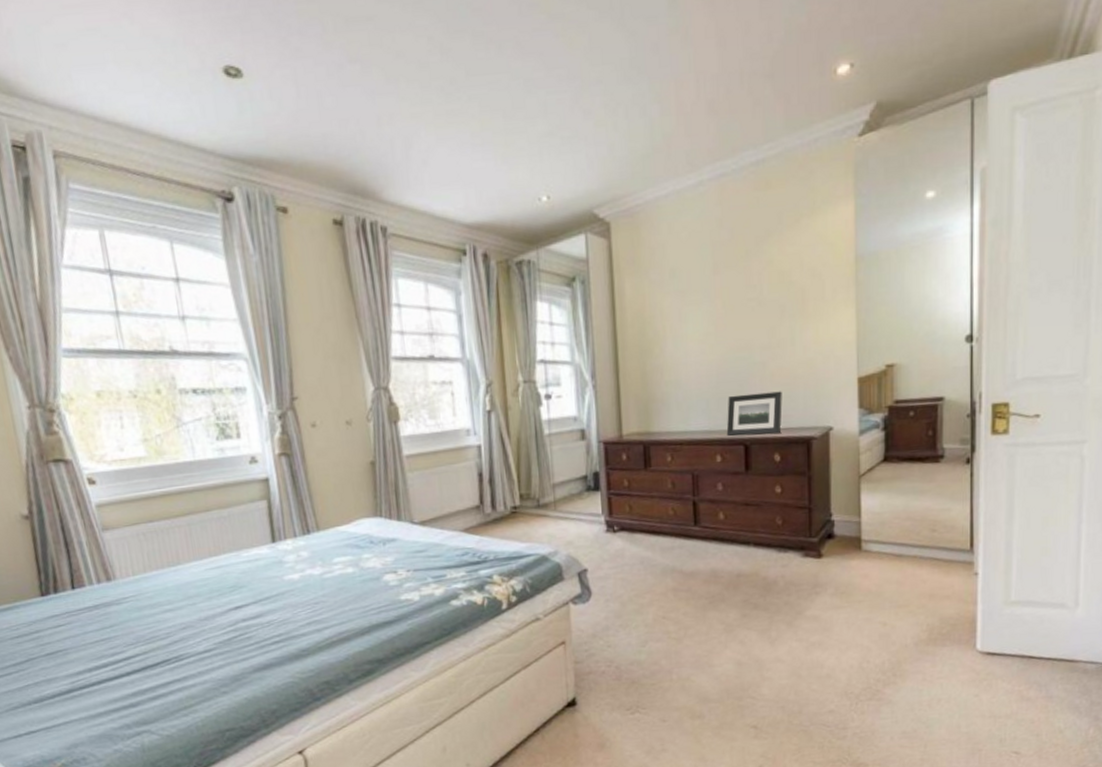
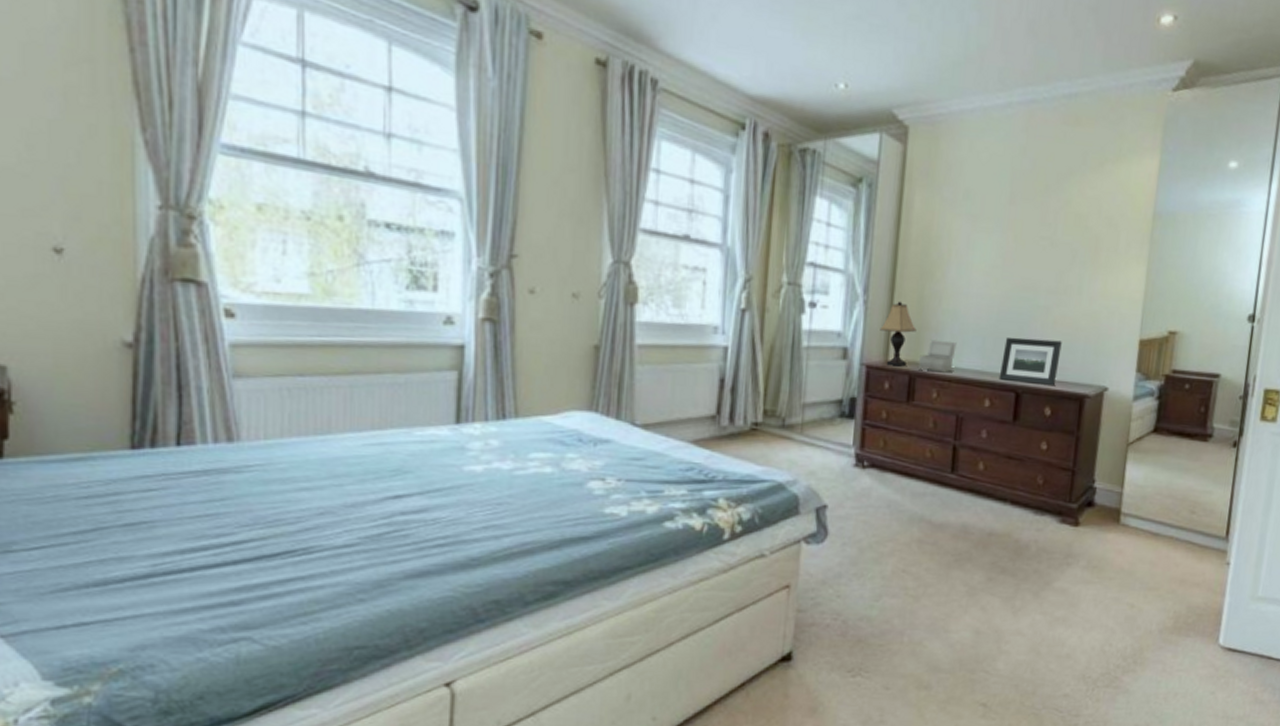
lamp: none [611,380,644,440] -> present [880,301,917,368]
jewelry box: none [650,408,683,440] -> present [917,339,957,373]

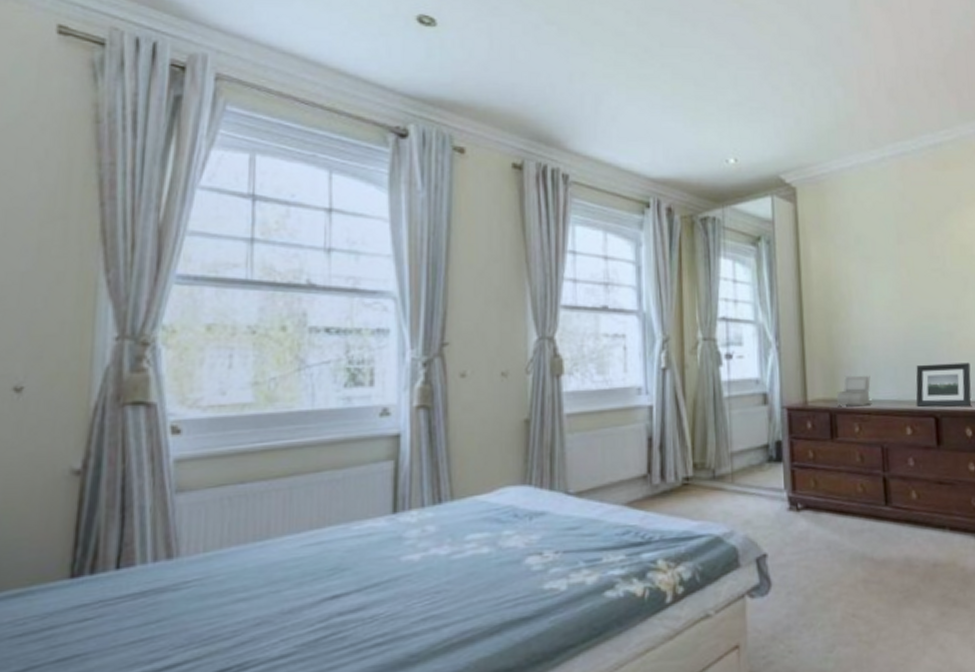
lamp: present [880,301,917,368] -> none [795,343,830,407]

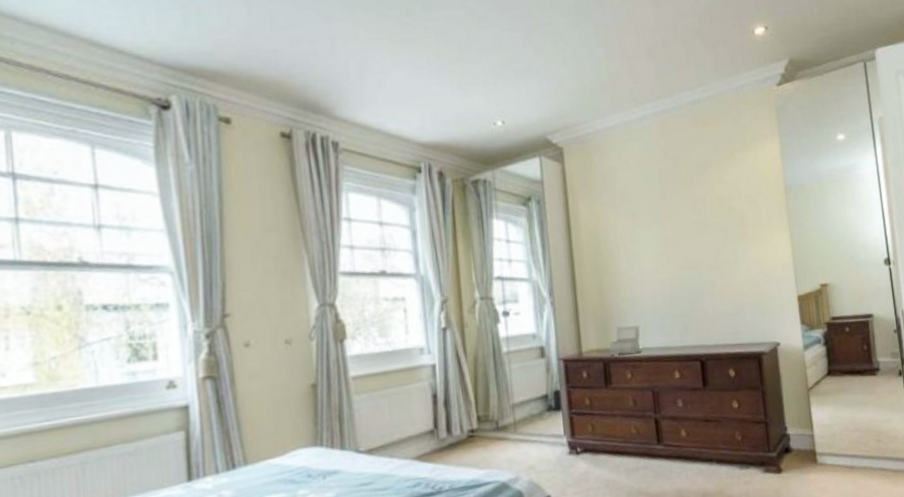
picture frame: present [916,362,972,408] -> none [682,308,734,353]

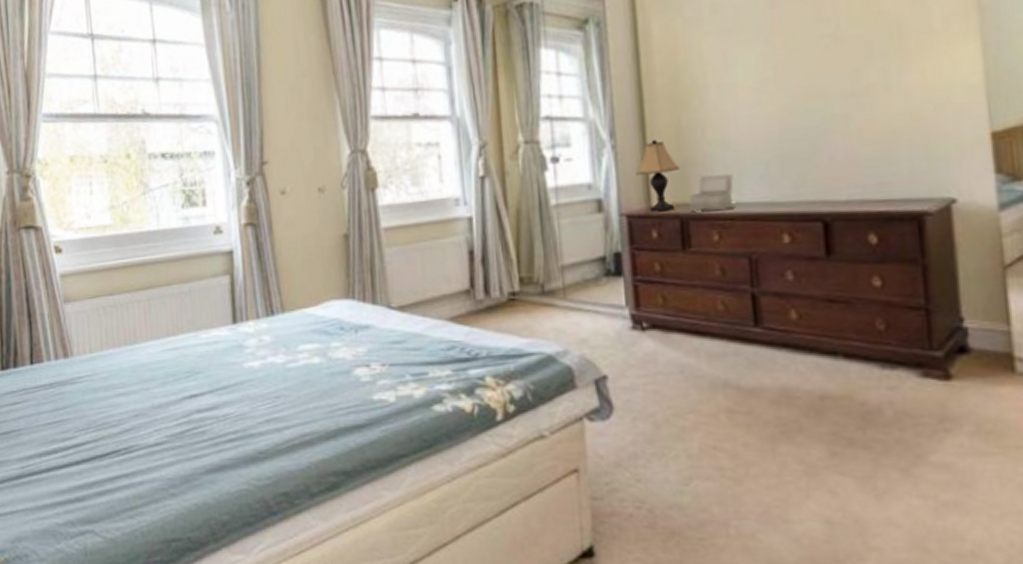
lamp: none [569,297,602,357] -> present [636,139,680,213]

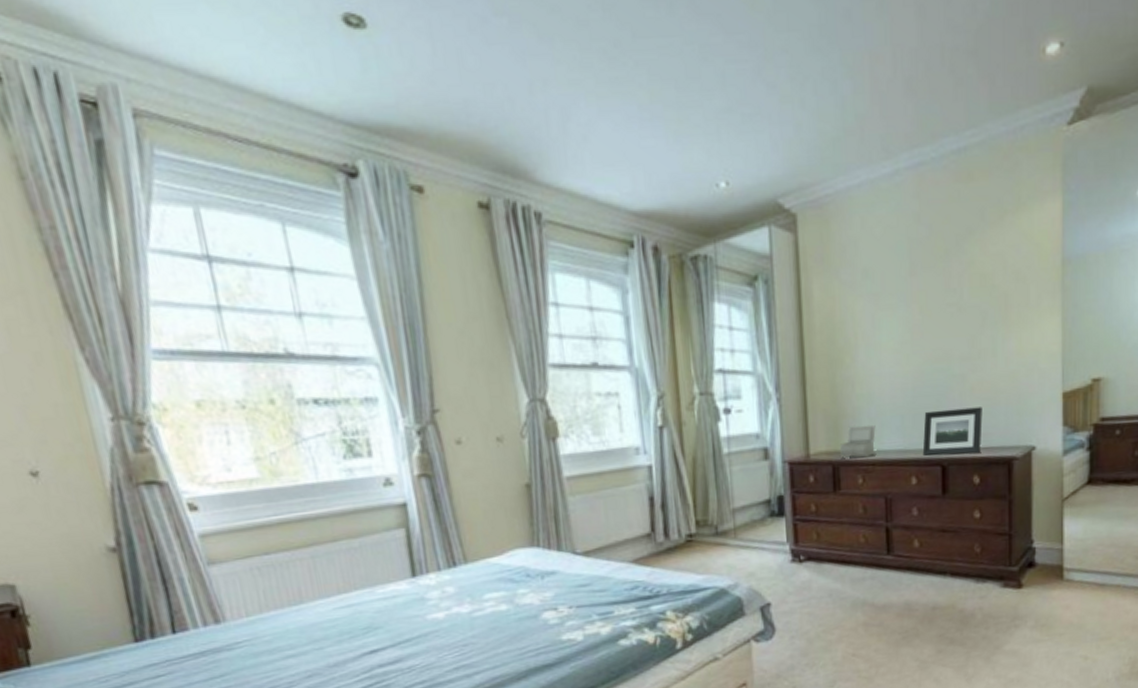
lamp: present [636,139,680,213] -> none [797,393,833,460]
picture frame: none [796,151,878,210] -> present [922,407,983,457]

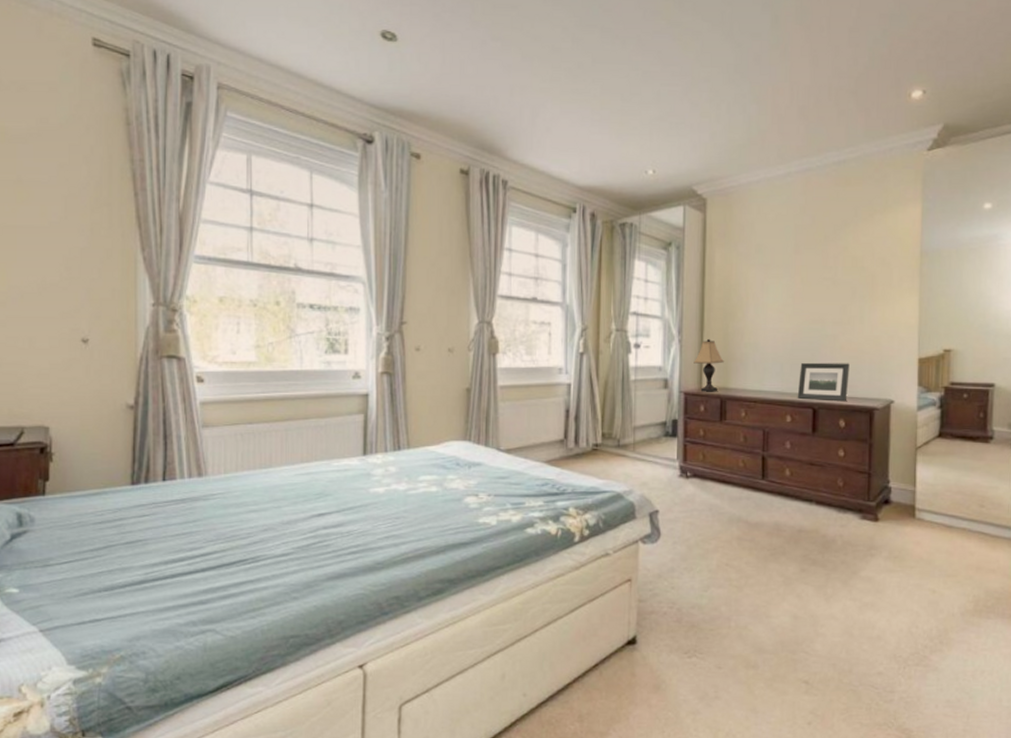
lamp: none [797,393,833,460] -> present [694,338,724,393]
jewelry box: present [839,424,876,460] -> none [727,368,759,395]

